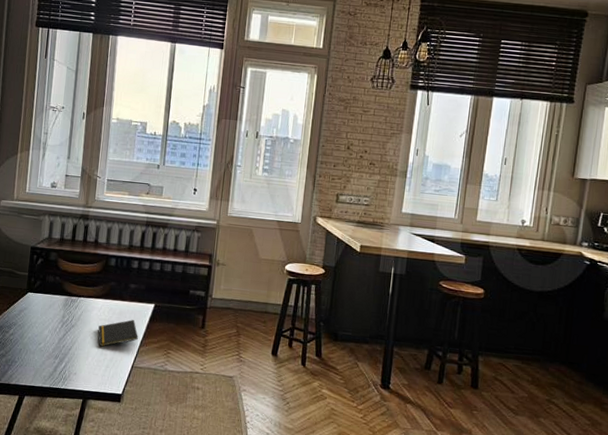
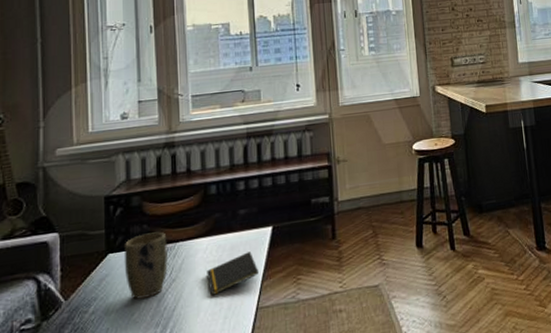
plant pot: none [38,283,72,334] -> present [123,232,168,300]

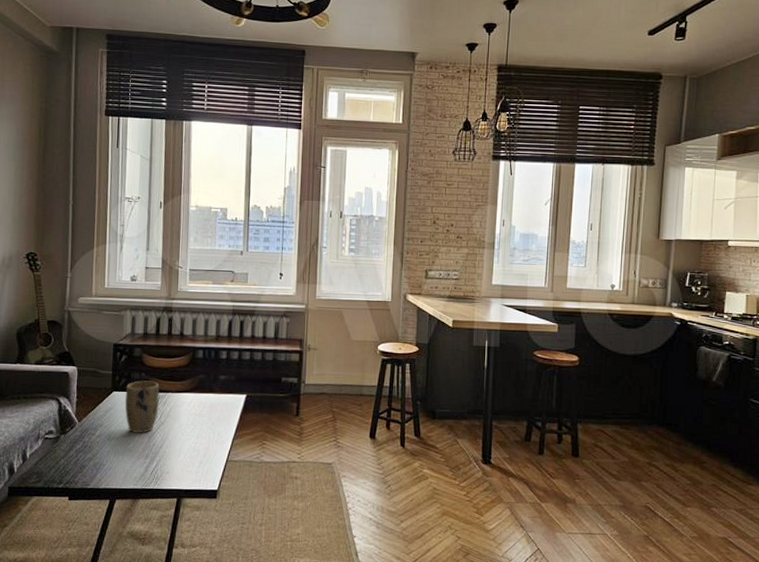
notepad: present [207,252,259,296] -> none [189,412,231,442]

